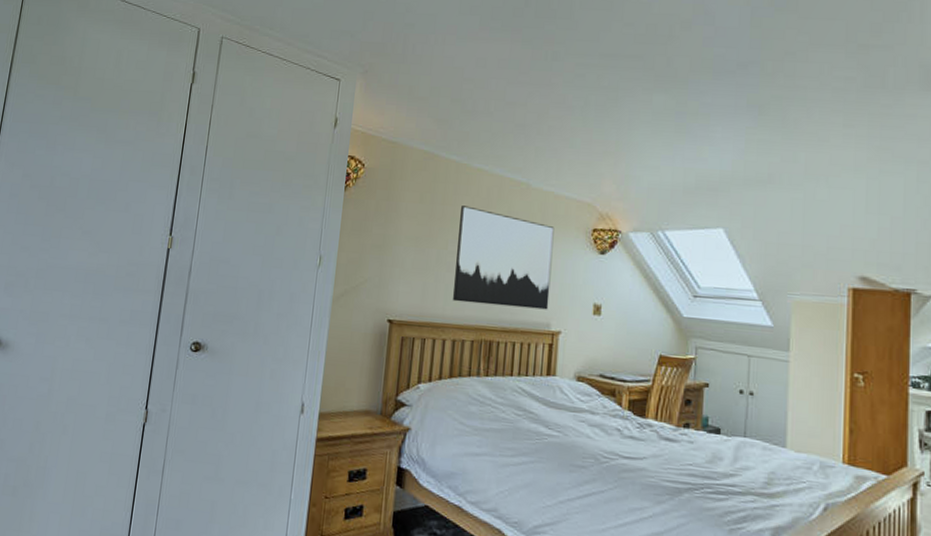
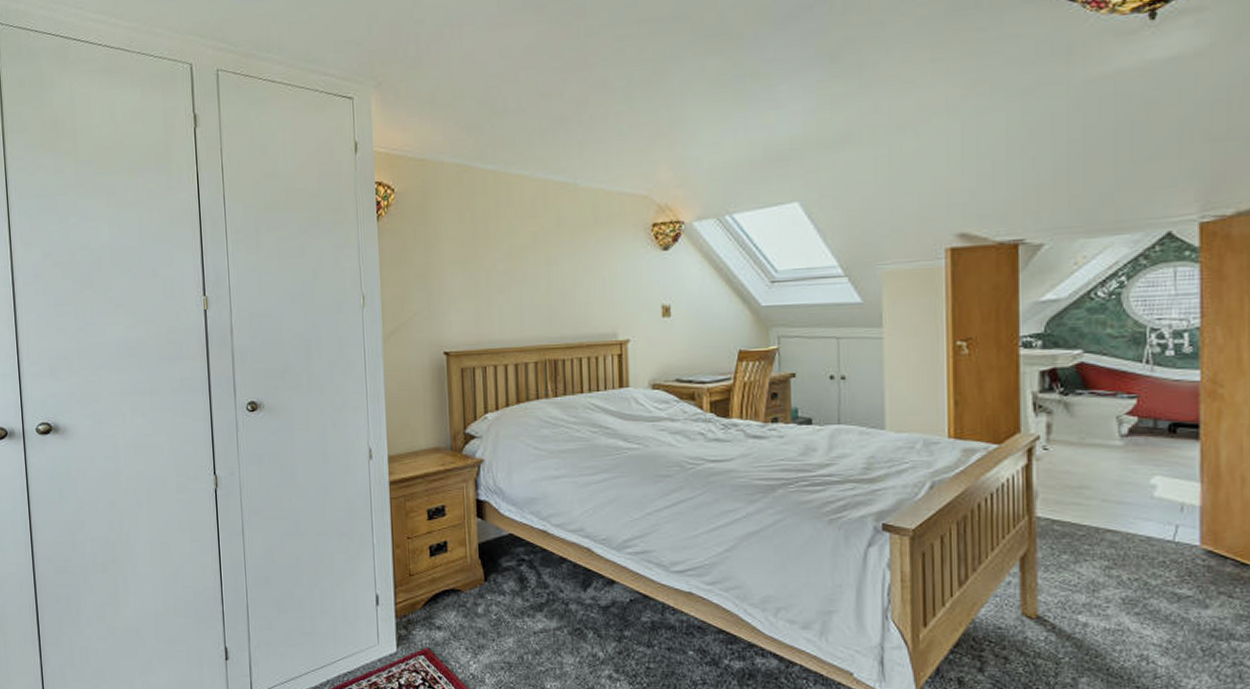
wall art: present [453,206,555,310] -> none [505,218,613,324]

